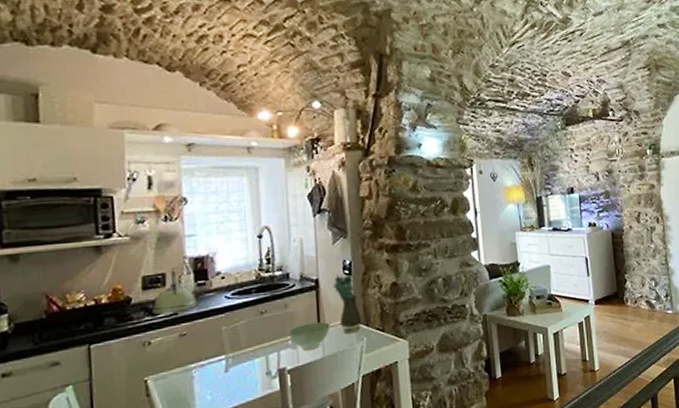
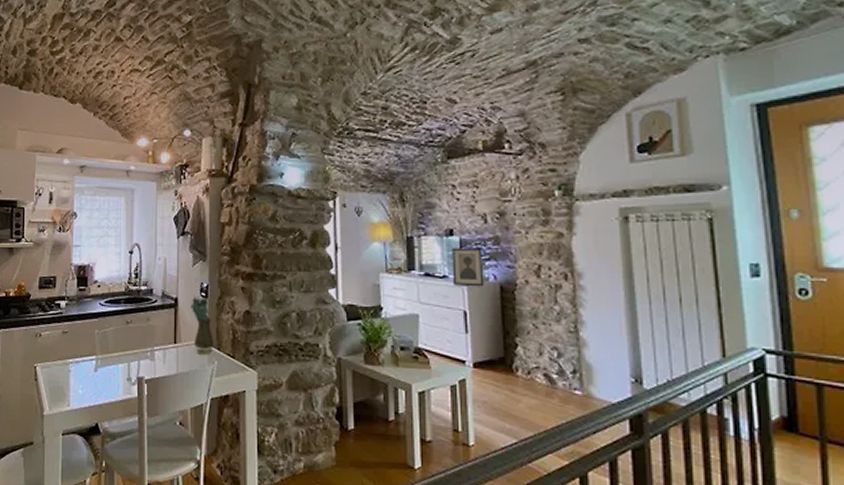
kettle: present [152,267,199,316] -> none [44,272,79,313]
bowl: present [288,321,331,352] -> none [148,338,185,366]
picture frame: none [573,202,600,236] -> present [452,248,484,287]

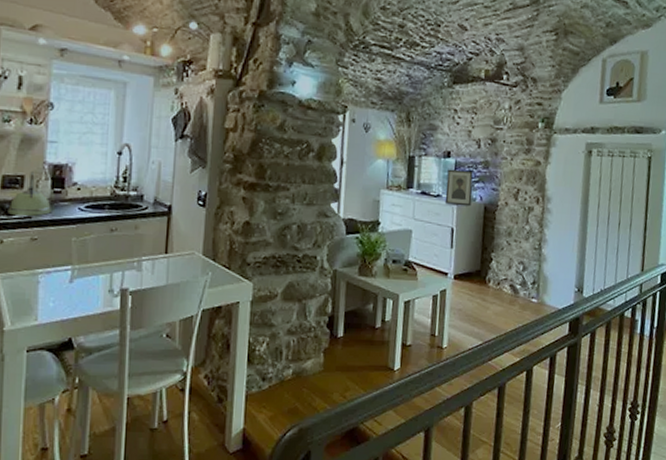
kettle: none [44,272,79,313] -> present [8,170,53,217]
vase: present [191,295,214,356] -> none [186,203,209,267]

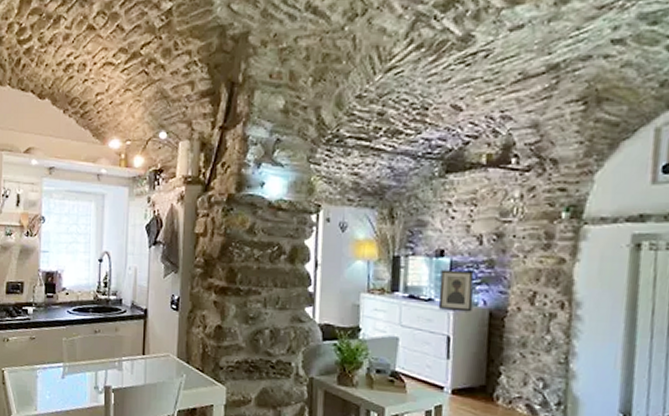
kettle: present [8,170,53,217] -> none [12,277,47,319]

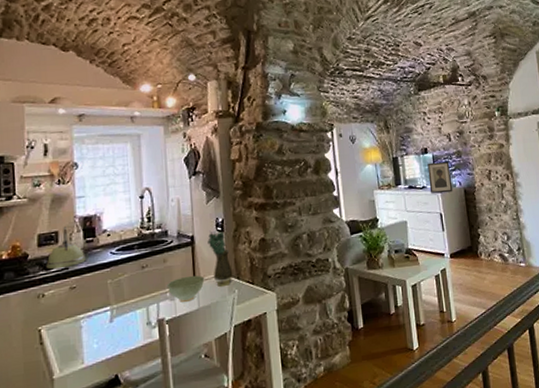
kettle: none [12,277,47,319] -> present [46,225,87,270]
bowl: none [116,349,154,376] -> present [166,275,205,303]
vase: none [160,307,183,369] -> present [207,230,233,288]

